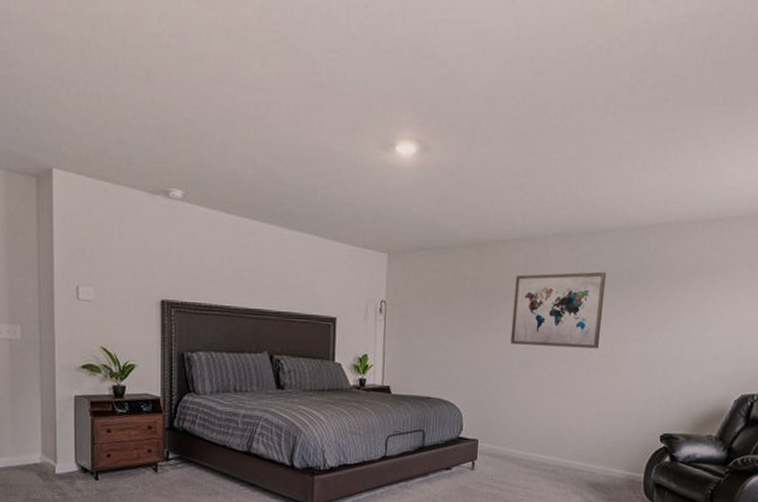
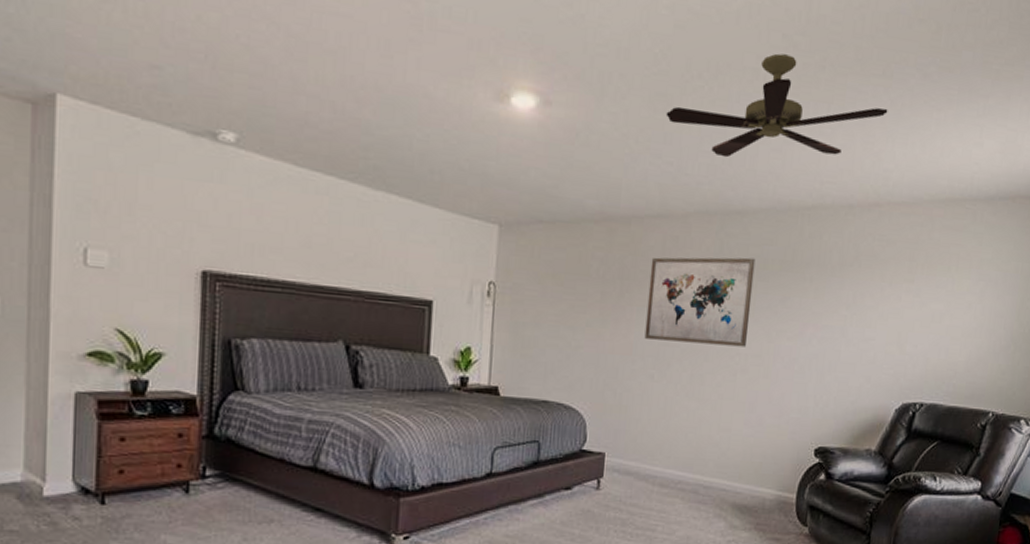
ceiling fan: none [526,91,729,186] -> present [666,53,888,158]

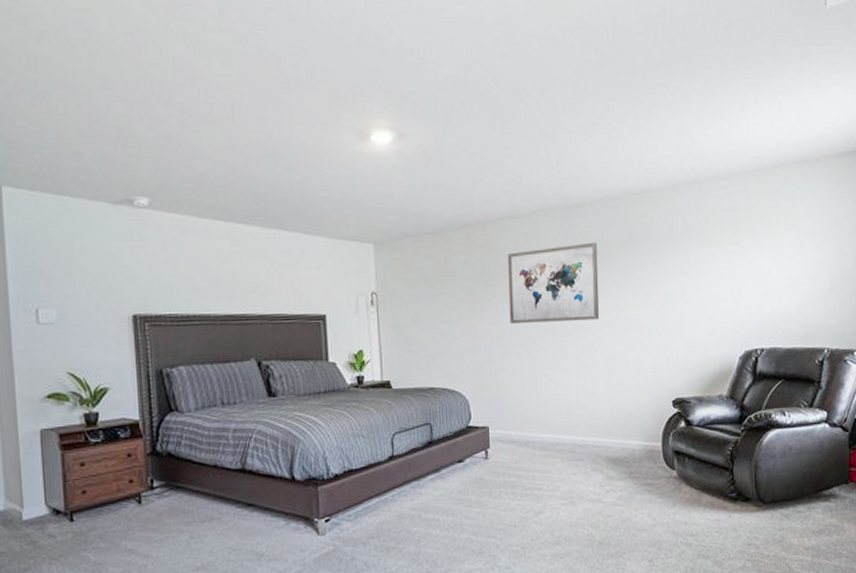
ceiling fan: present [666,53,888,158] -> none [503,66,695,160]

